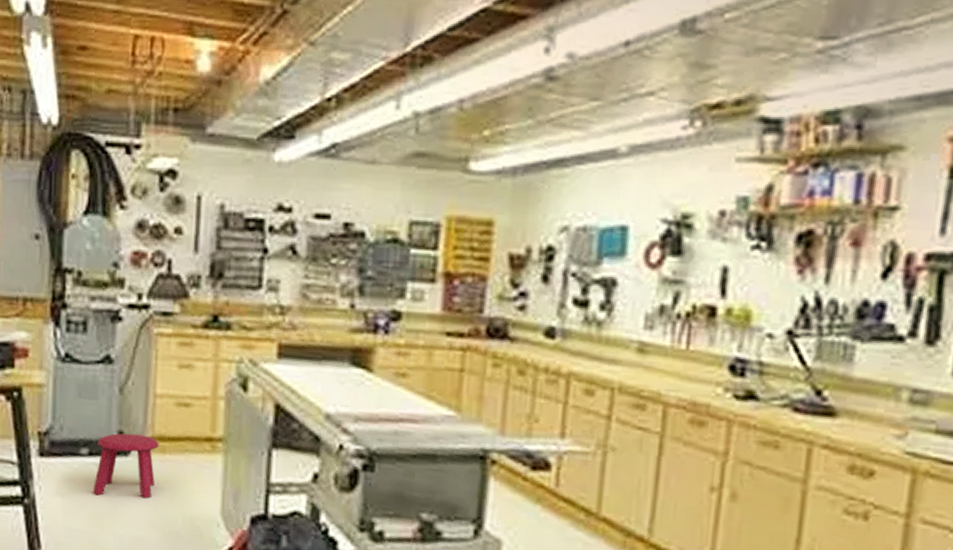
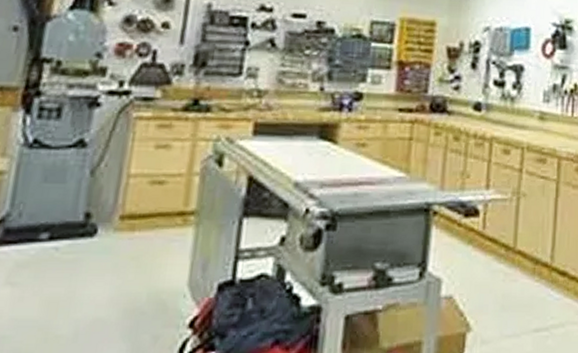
stool: present [92,433,159,499] -> none [48,214,129,280]

